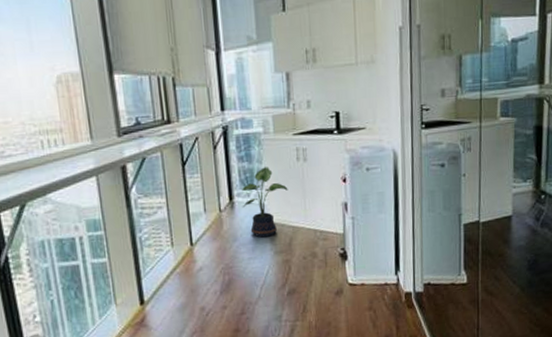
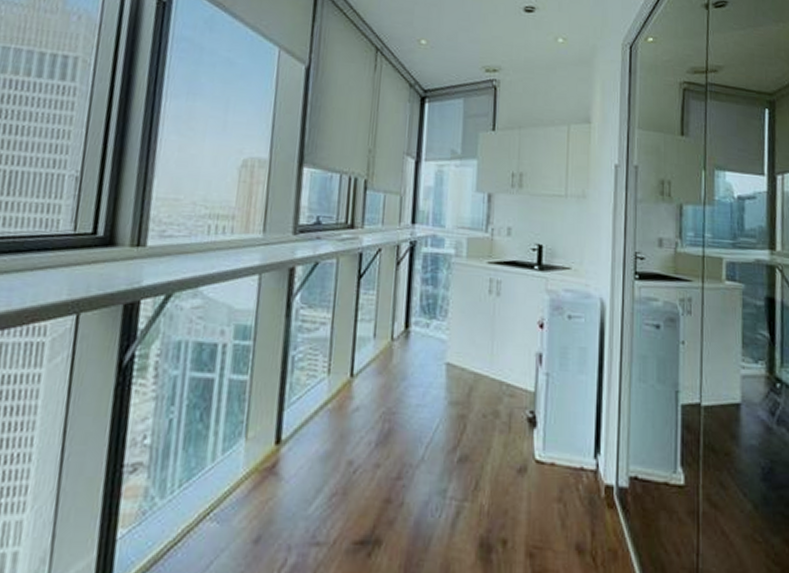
potted plant: present [242,167,288,238] -> none [418,295,475,382]

